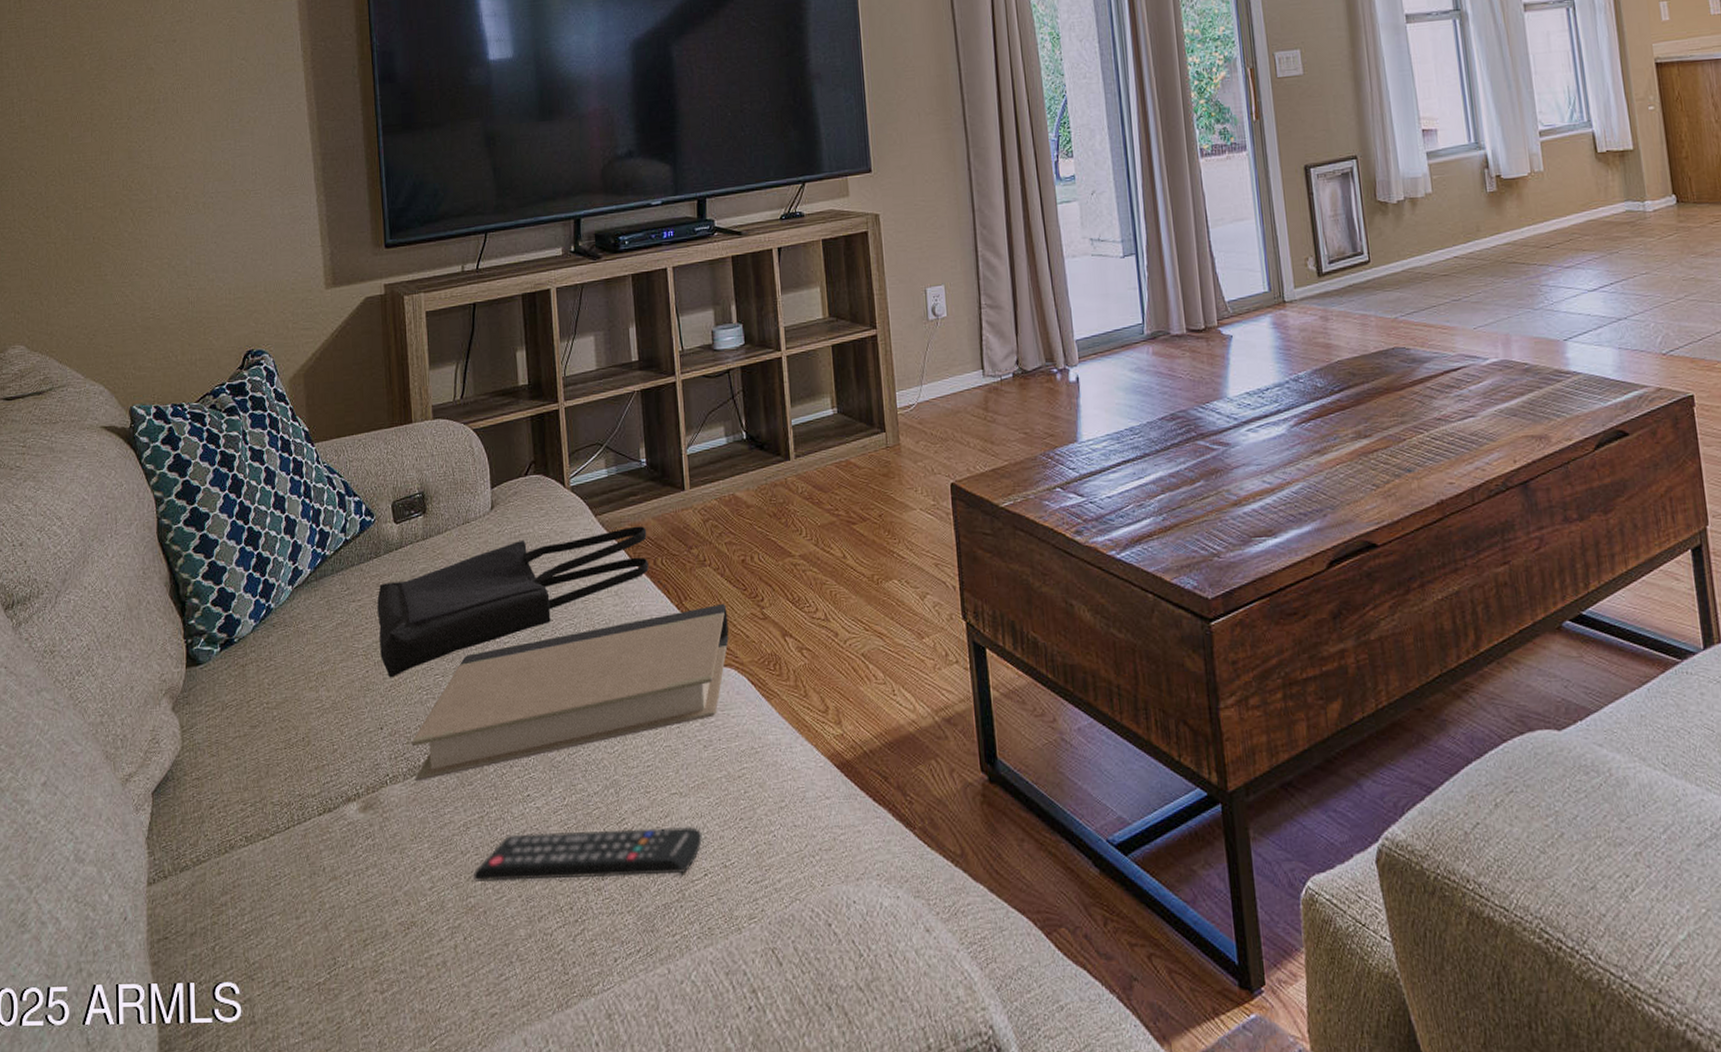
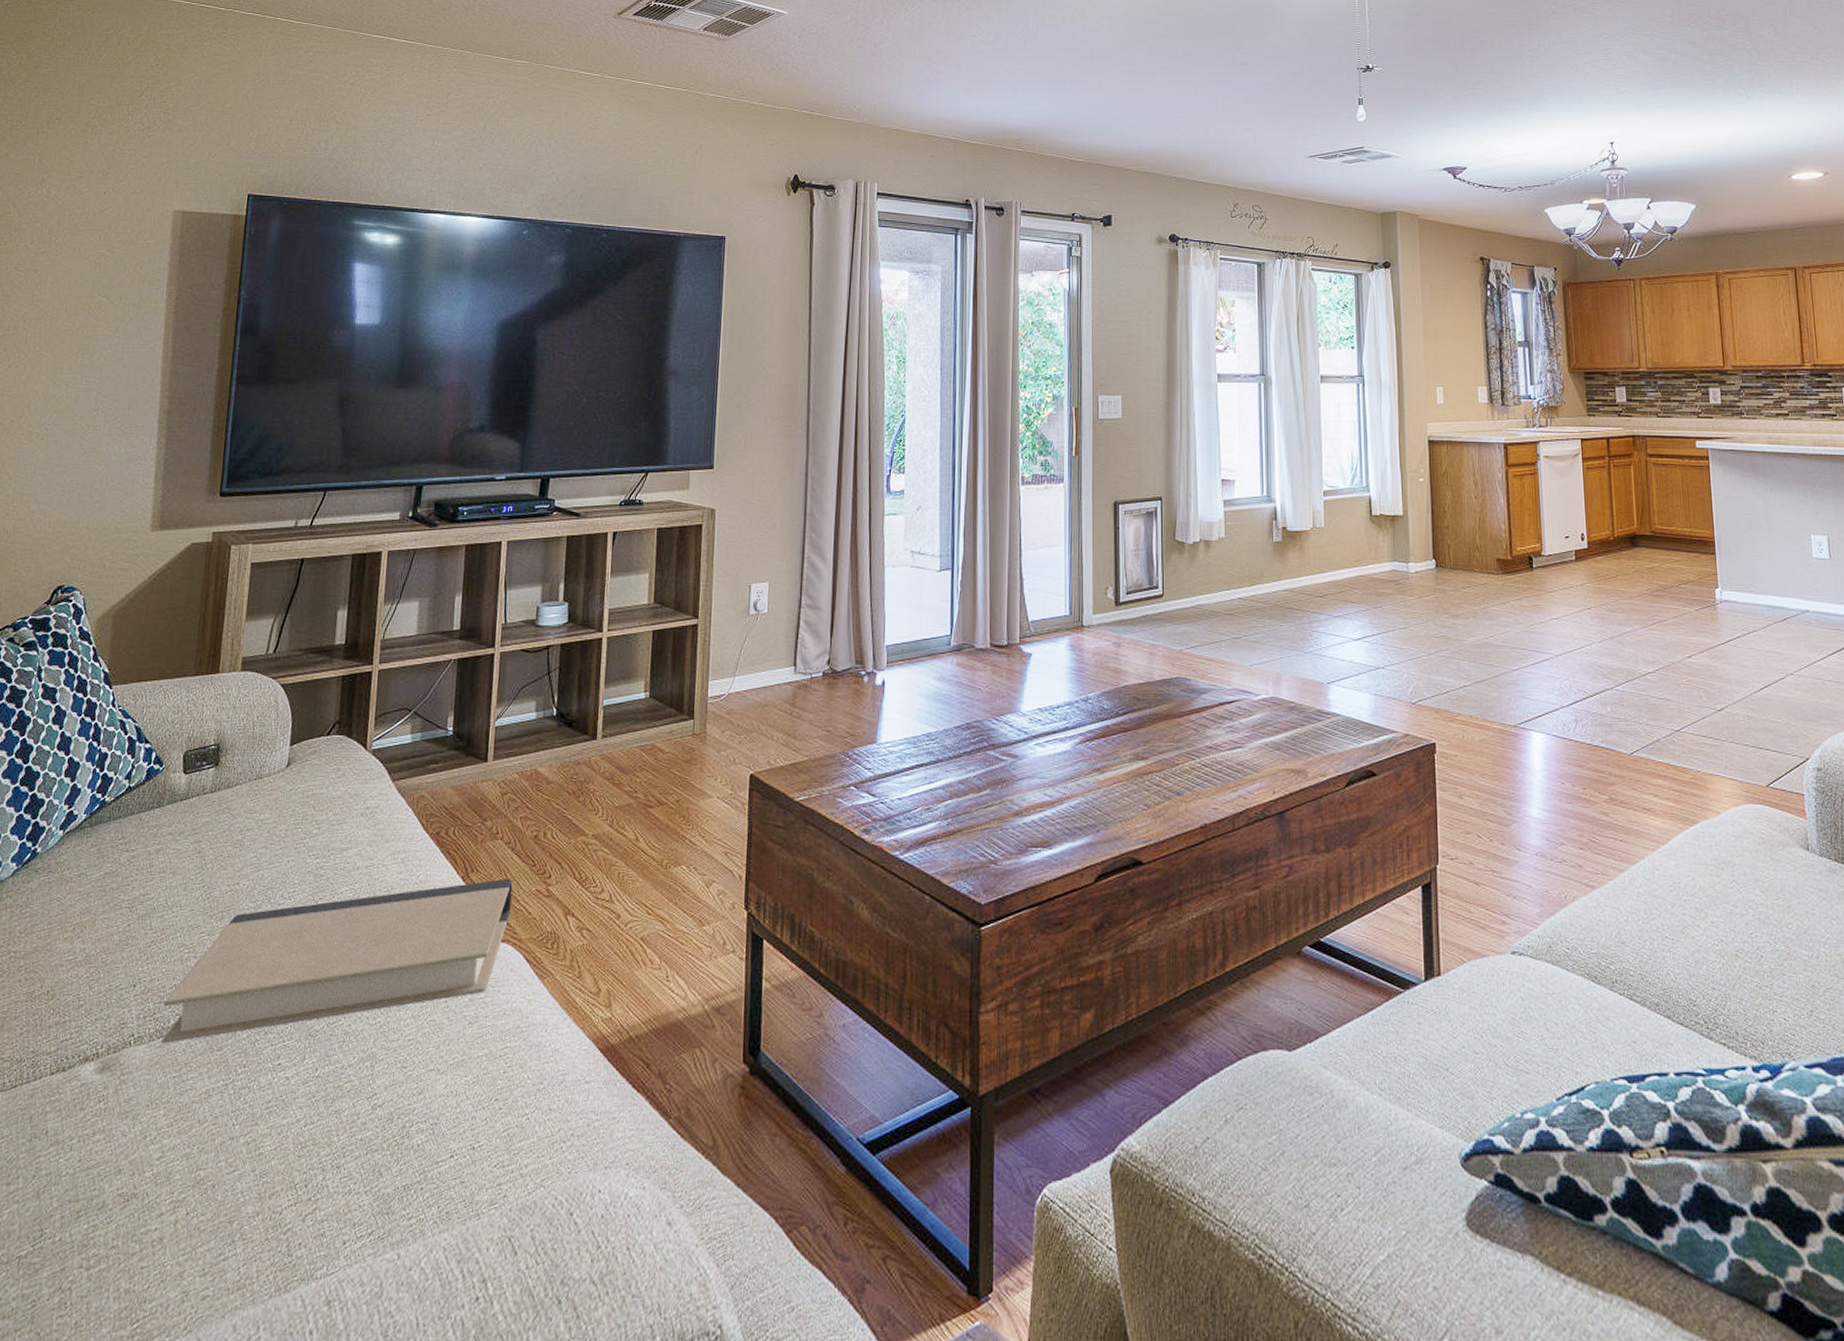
tote bag: present [377,526,649,678] -> none [146,794,443,933]
remote control: present [473,826,702,883] -> none [206,1104,454,1155]

